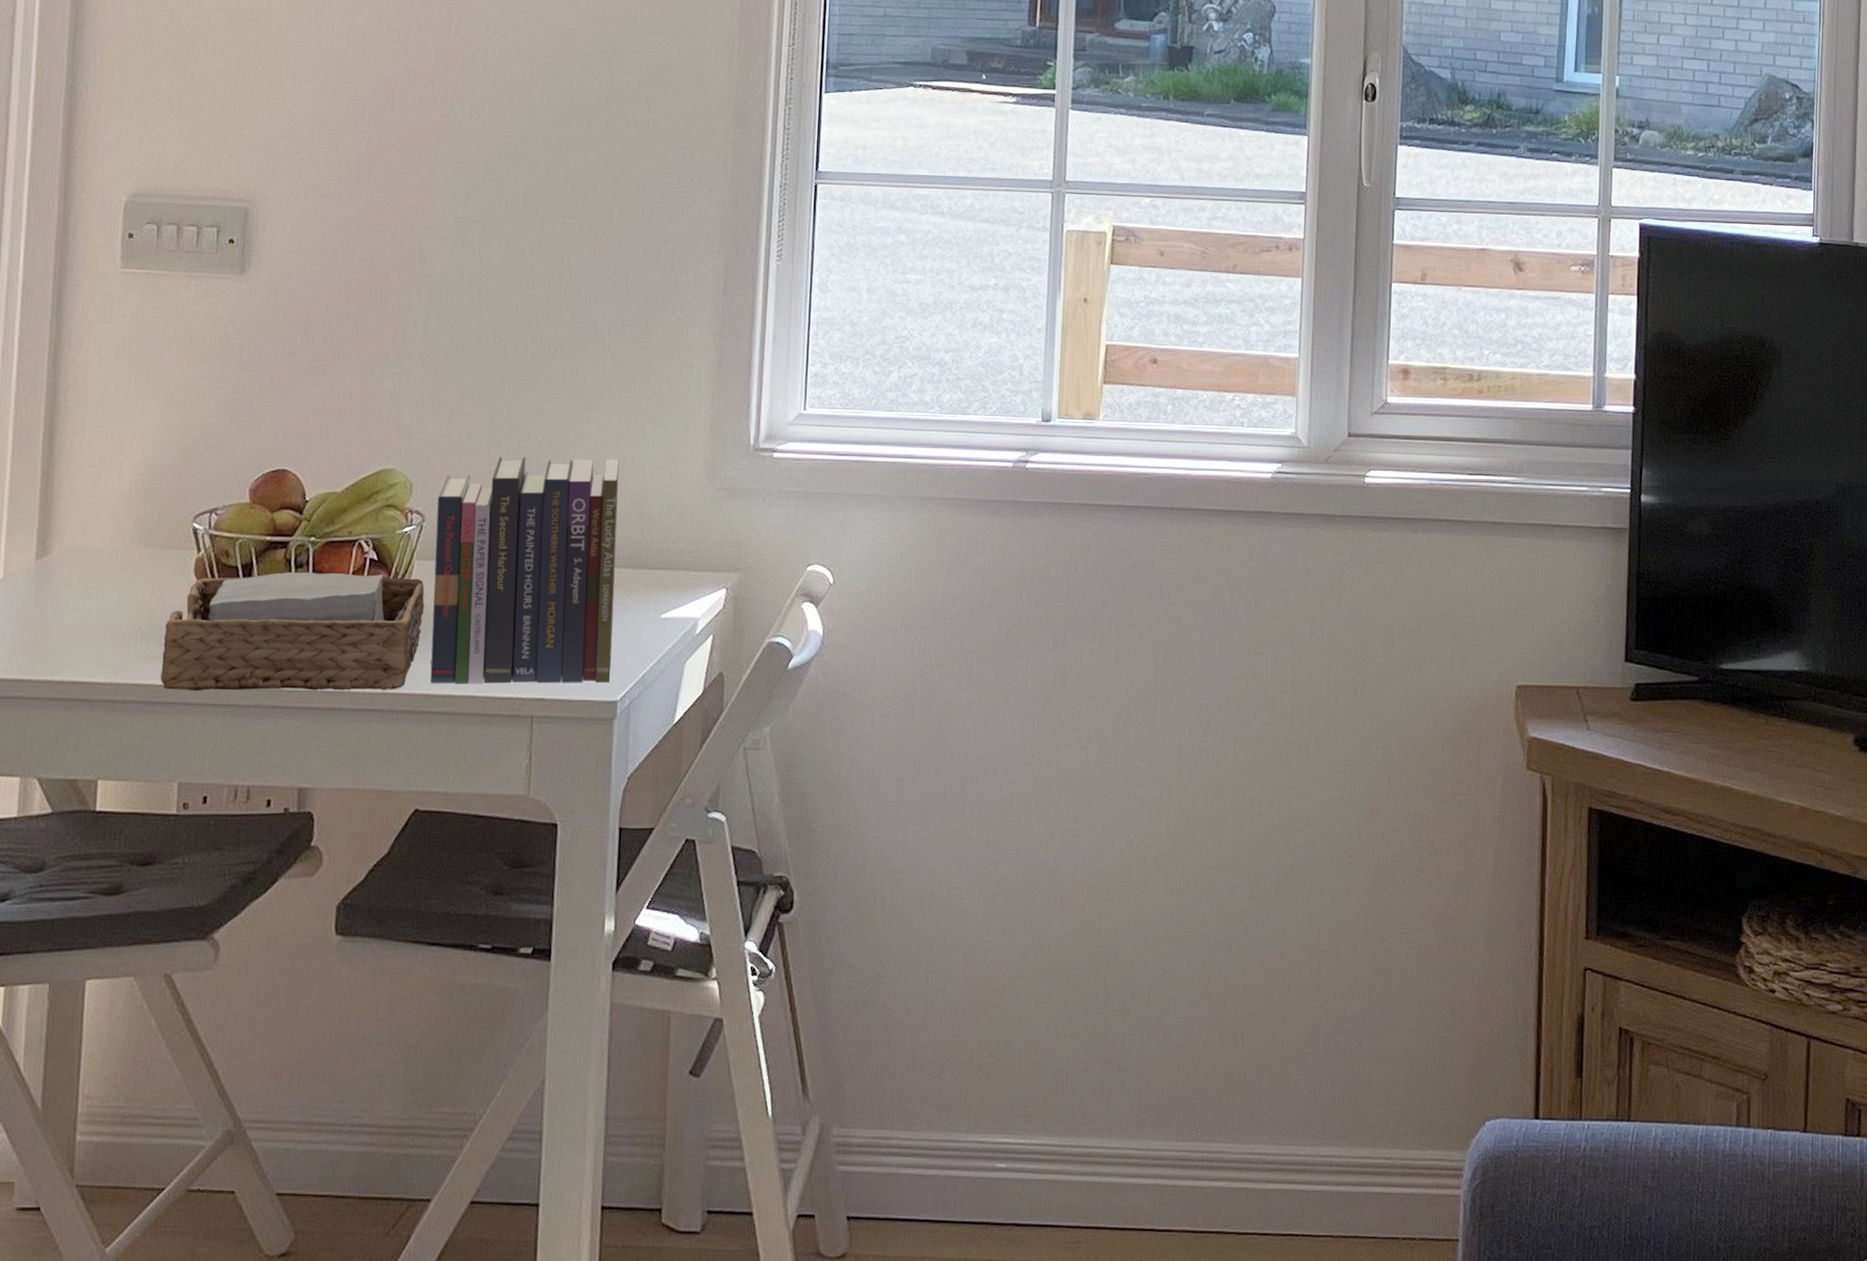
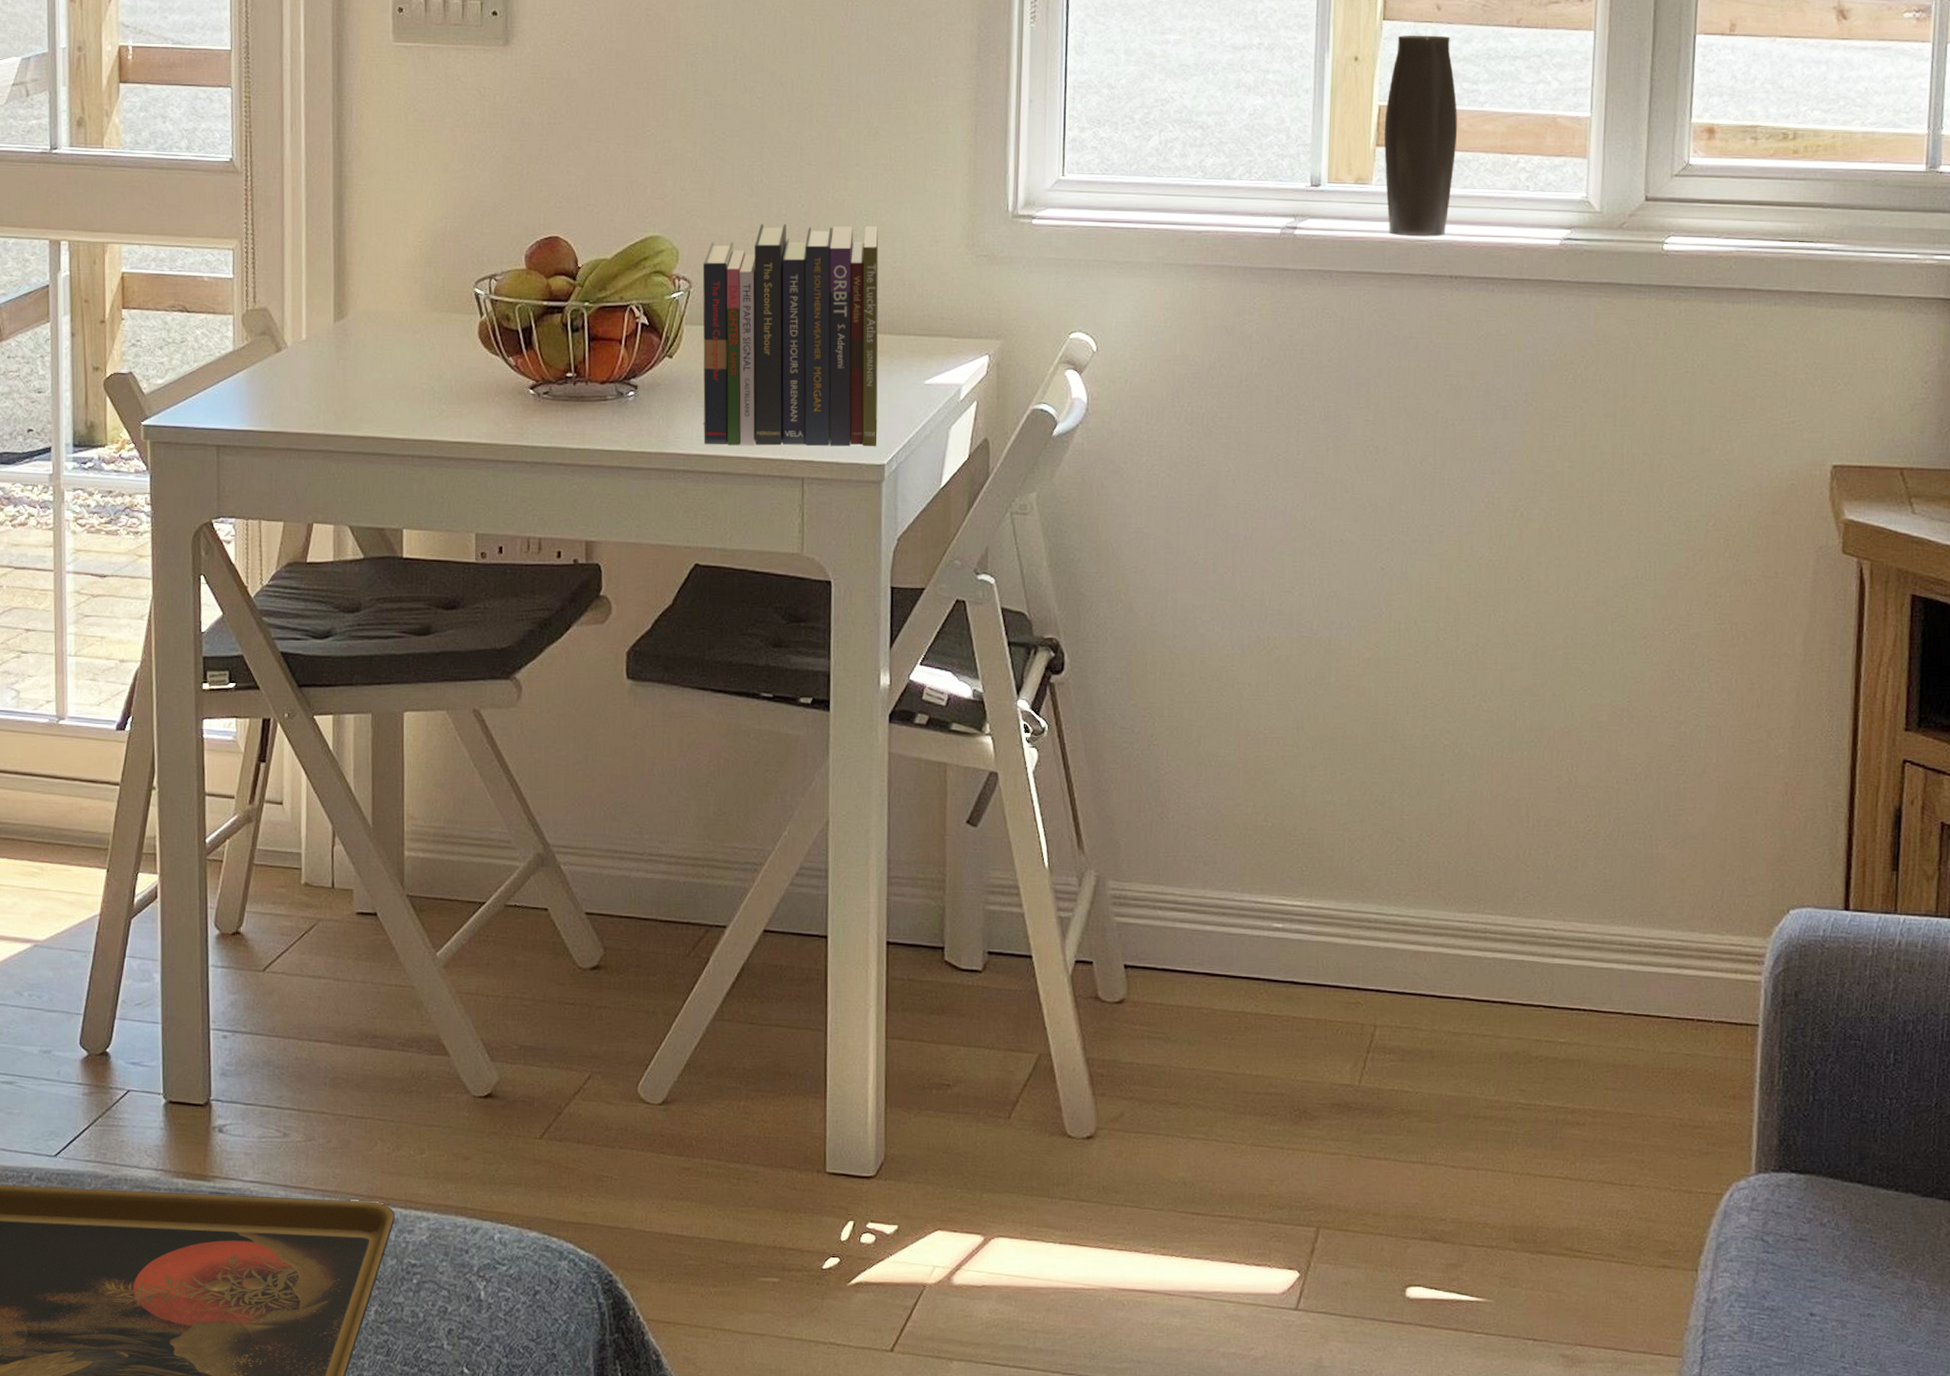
napkin holder: present [160,572,425,691] -> none [454,335,695,450]
vase: none [1110,278,1179,471] -> present [1383,35,1458,237]

